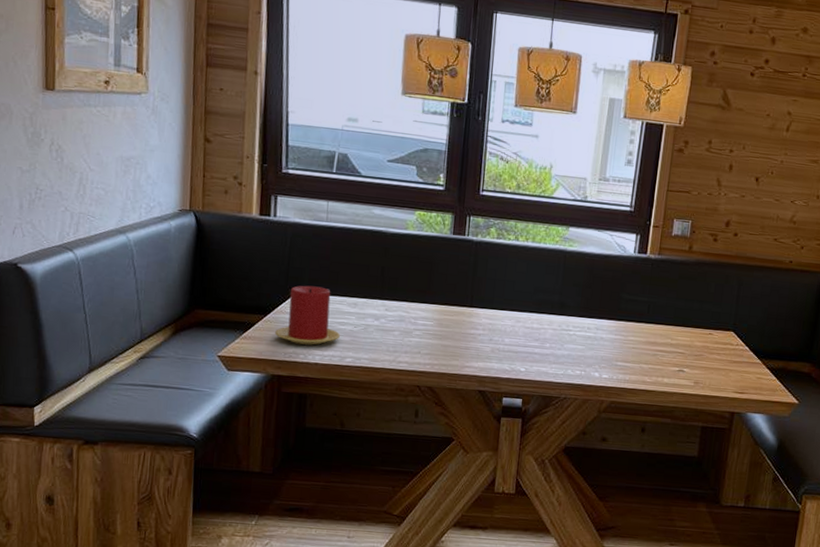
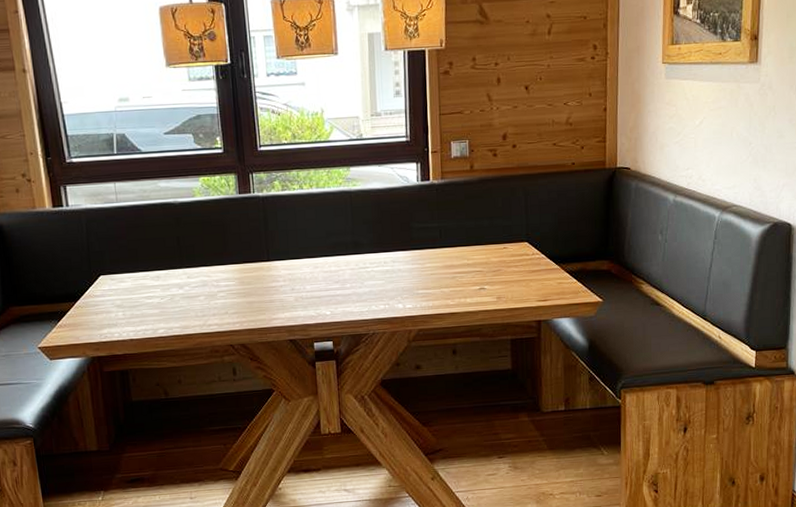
candle: present [275,285,341,345] -> none [88,266,150,324]

